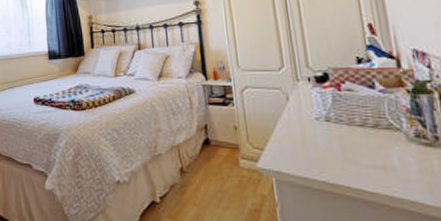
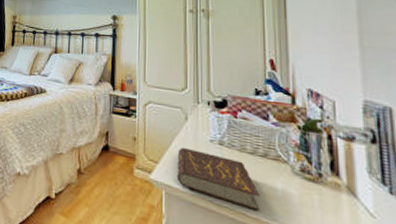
book: none [283,129,378,185] -> present [176,147,260,211]

